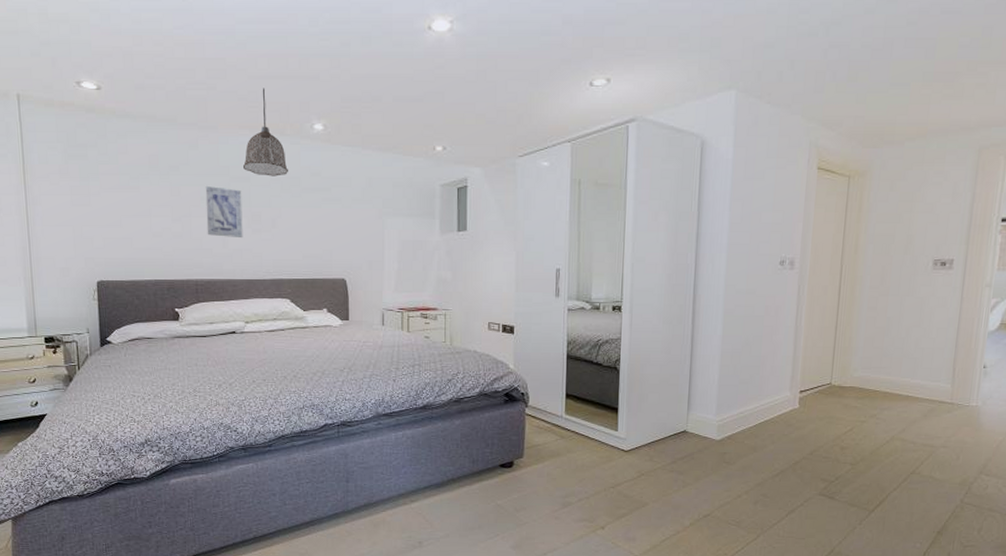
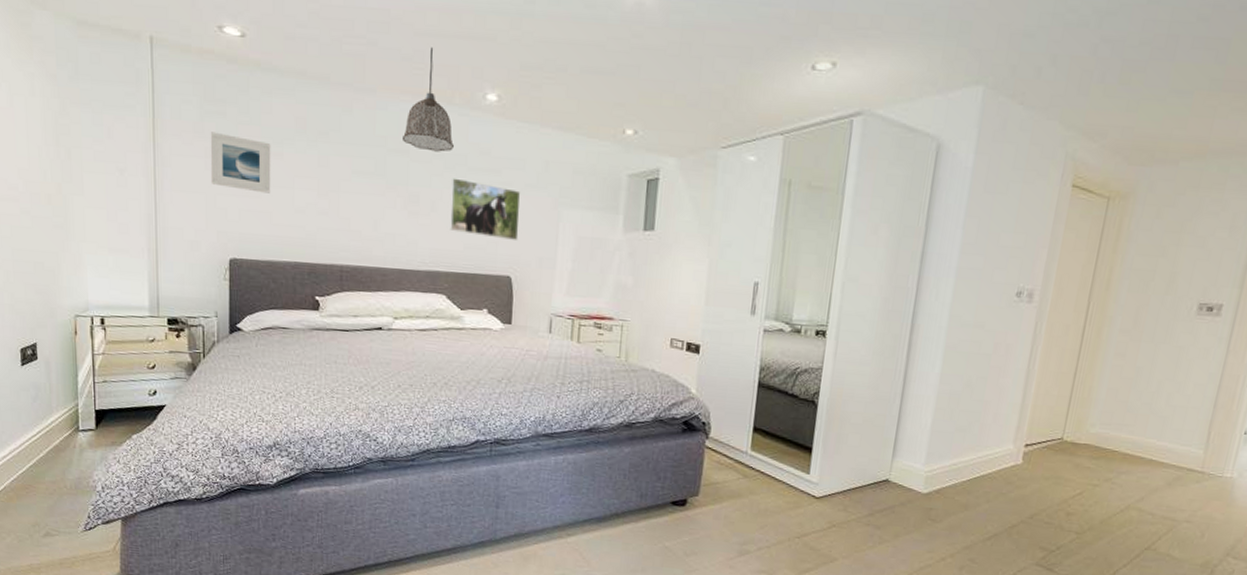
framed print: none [74,172,130,222] -> present [210,132,271,194]
wall art: present [205,185,243,239] -> none [356,157,399,221]
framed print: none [289,198,350,248] -> present [450,178,521,242]

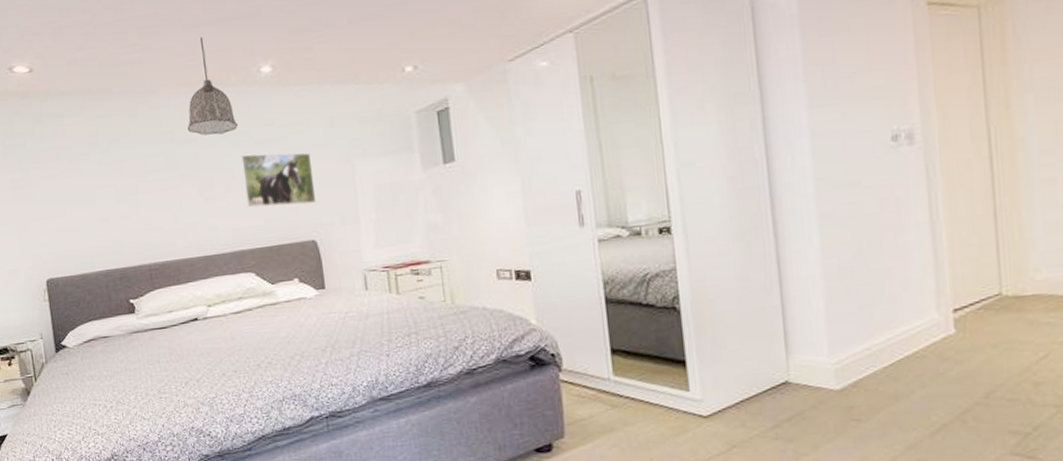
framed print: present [210,132,271,194] -> none [14,162,75,214]

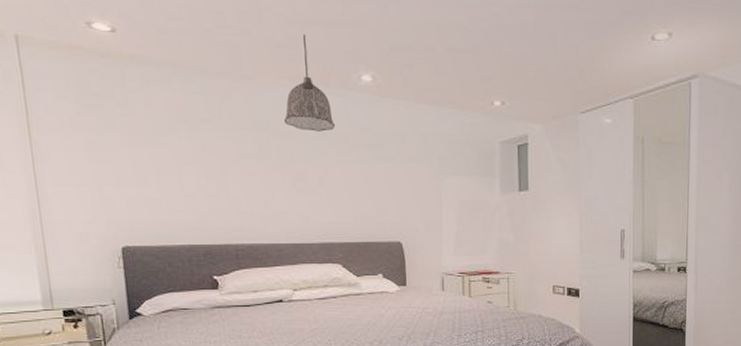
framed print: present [241,152,317,208] -> none [336,155,405,210]

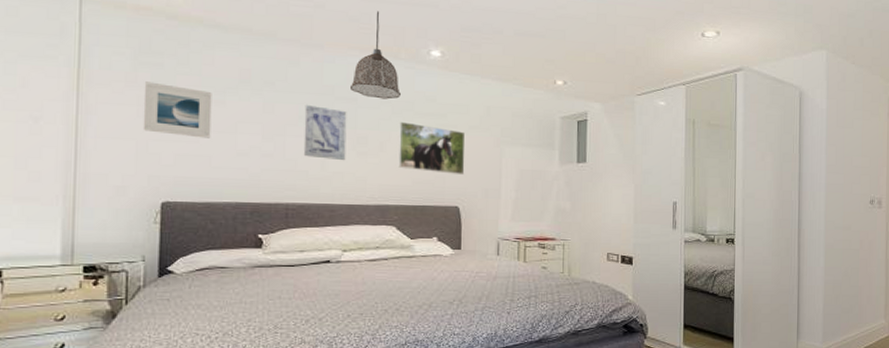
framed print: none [89,125,158,181] -> present [143,81,212,138]
wall art: none [242,141,287,199] -> present [303,104,347,161]
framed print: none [336,155,405,210] -> present [398,121,466,176]

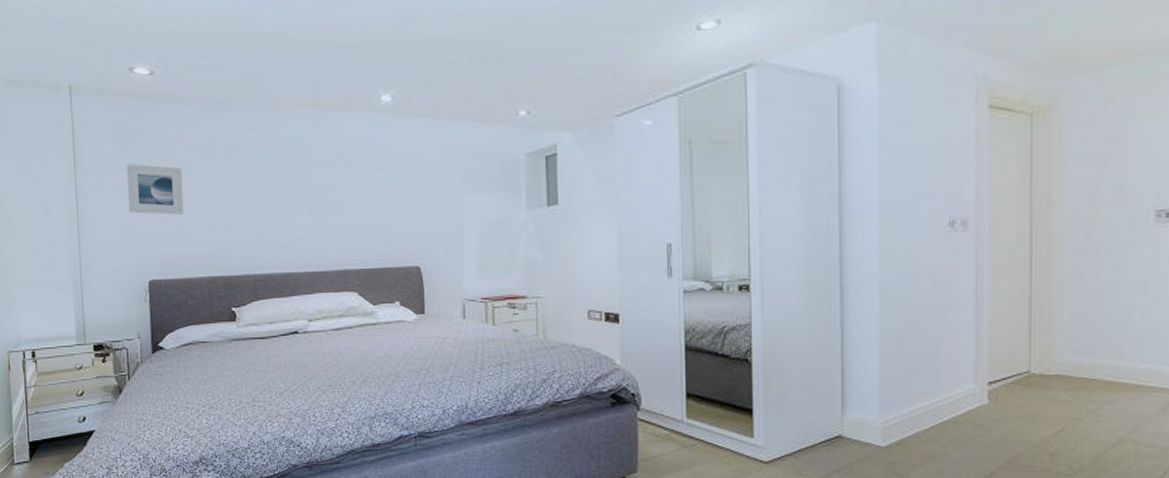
wall art: present [303,104,347,161] -> none [263,170,305,226]
pendant lamp: present [351,11,401,99] -> none [305,60,353,156]
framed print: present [398,121,466,176] -> none [354,178,424,232]

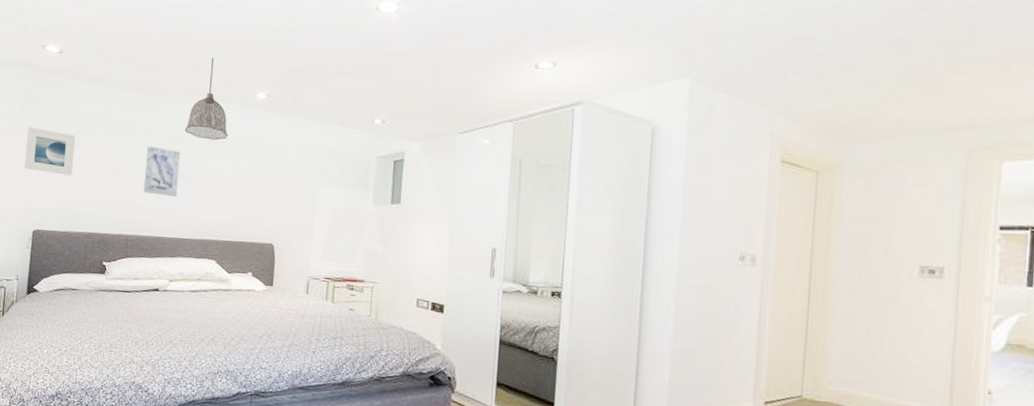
wall art: none [263,170,305,226] -> present [143,145,181,198]
pendant lamp: none [305,60,353,156] -> present [185,58,228,140]

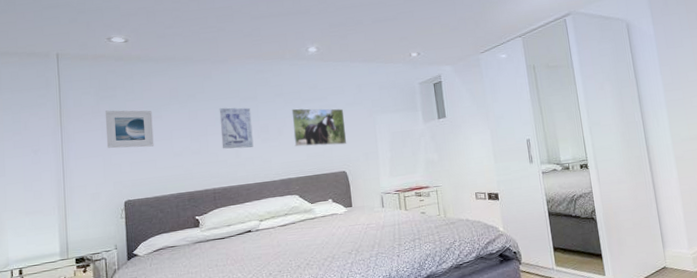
pendant lamp: present [185,58,228,140] -> none [251,25,289,94]
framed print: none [222,161,284,214] -> present [291,108,347,147]

